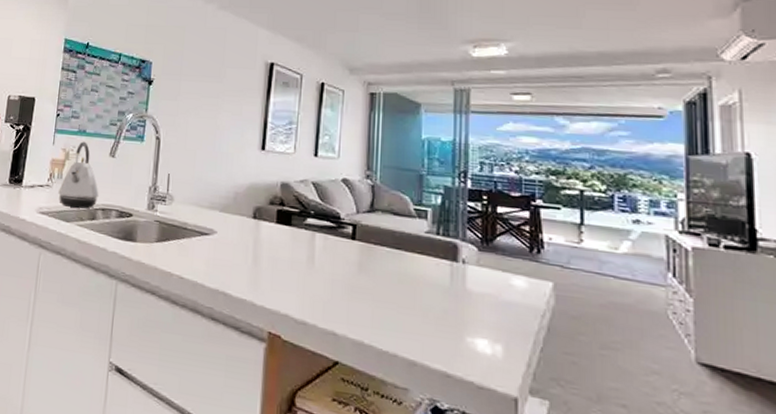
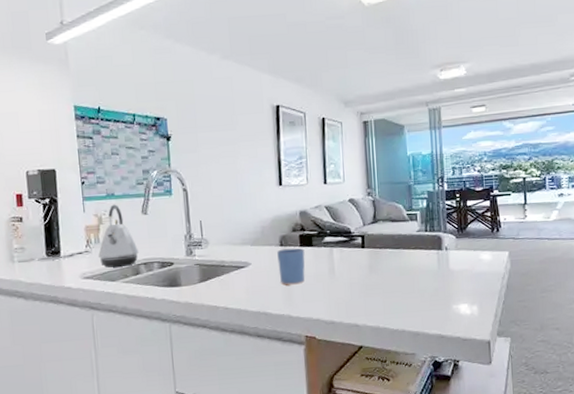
mug: none [247,222,281,268] -> present [277,248,305,285]

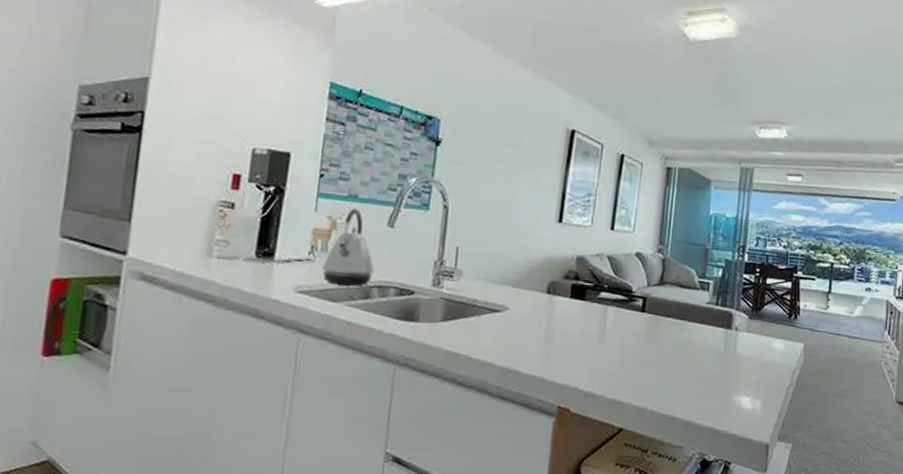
mug: present [277,248,305,285] -> none [540,297,575,343]

